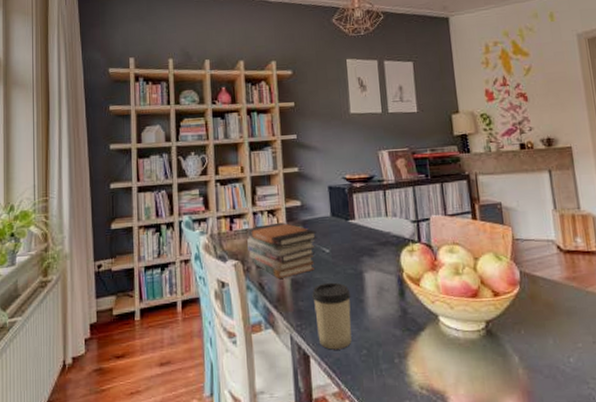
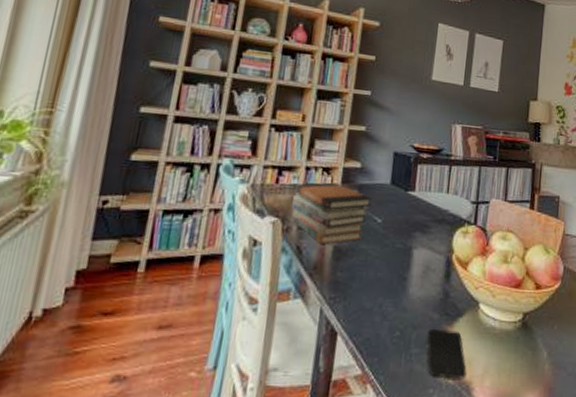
cup: present [312,282,352,350] -> none [350,254,395,329]
smartphone: none [393,344,439,390] -> present [427,328,467,379]

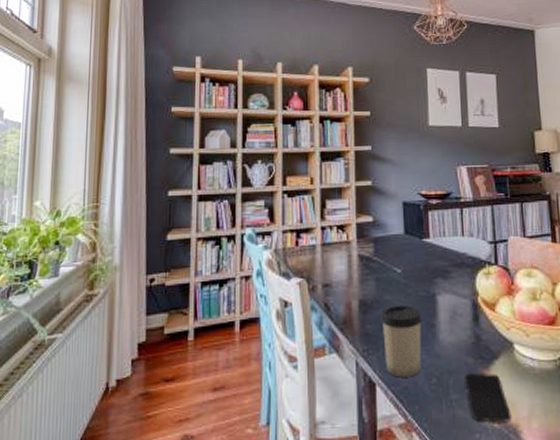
book stack: present [292,182,372,244] -> none [314,239,389,299]
cup: none [350,254,395,329] -> present [381,305,422,378]

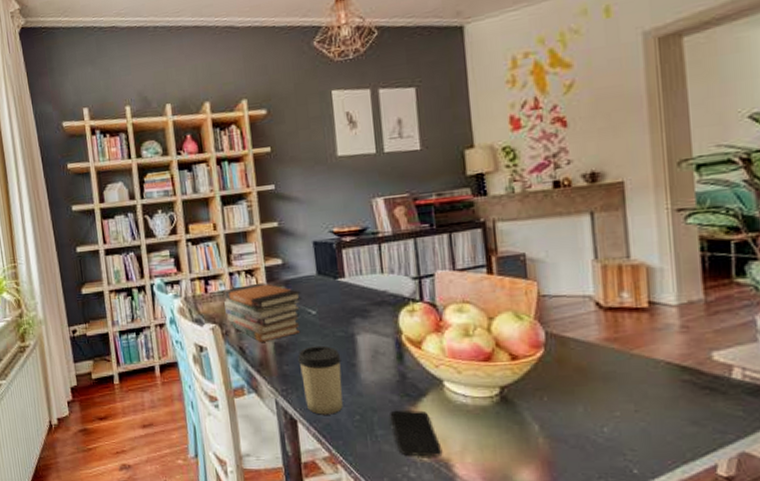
book stack: none [314,239,389,299] -> present [224,283,302,342]

